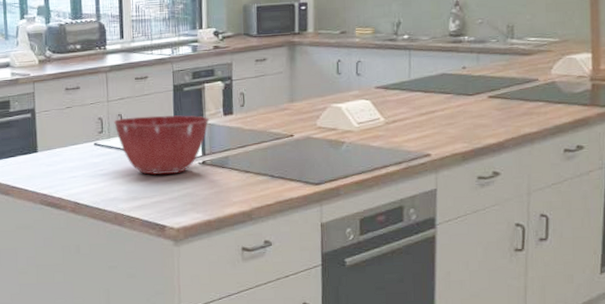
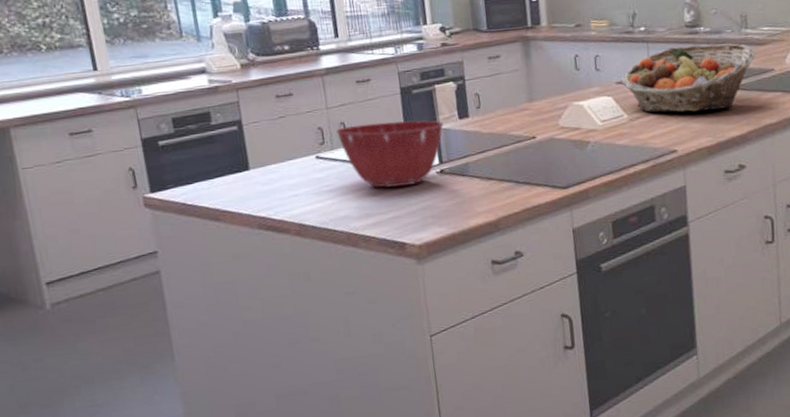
fruit basket: none [381,52,520,118] -> present [621,43,756,113]

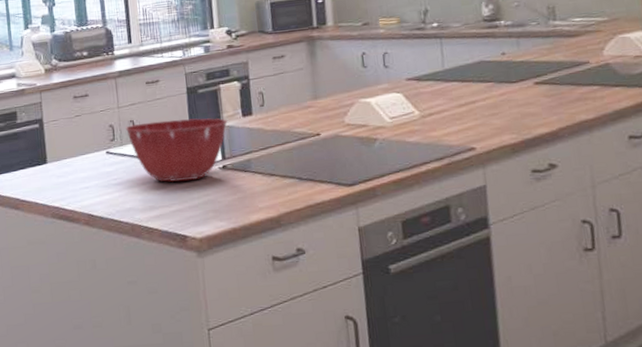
fruit basket: present [621,43,756,113] -> none [412,36,566,109]

